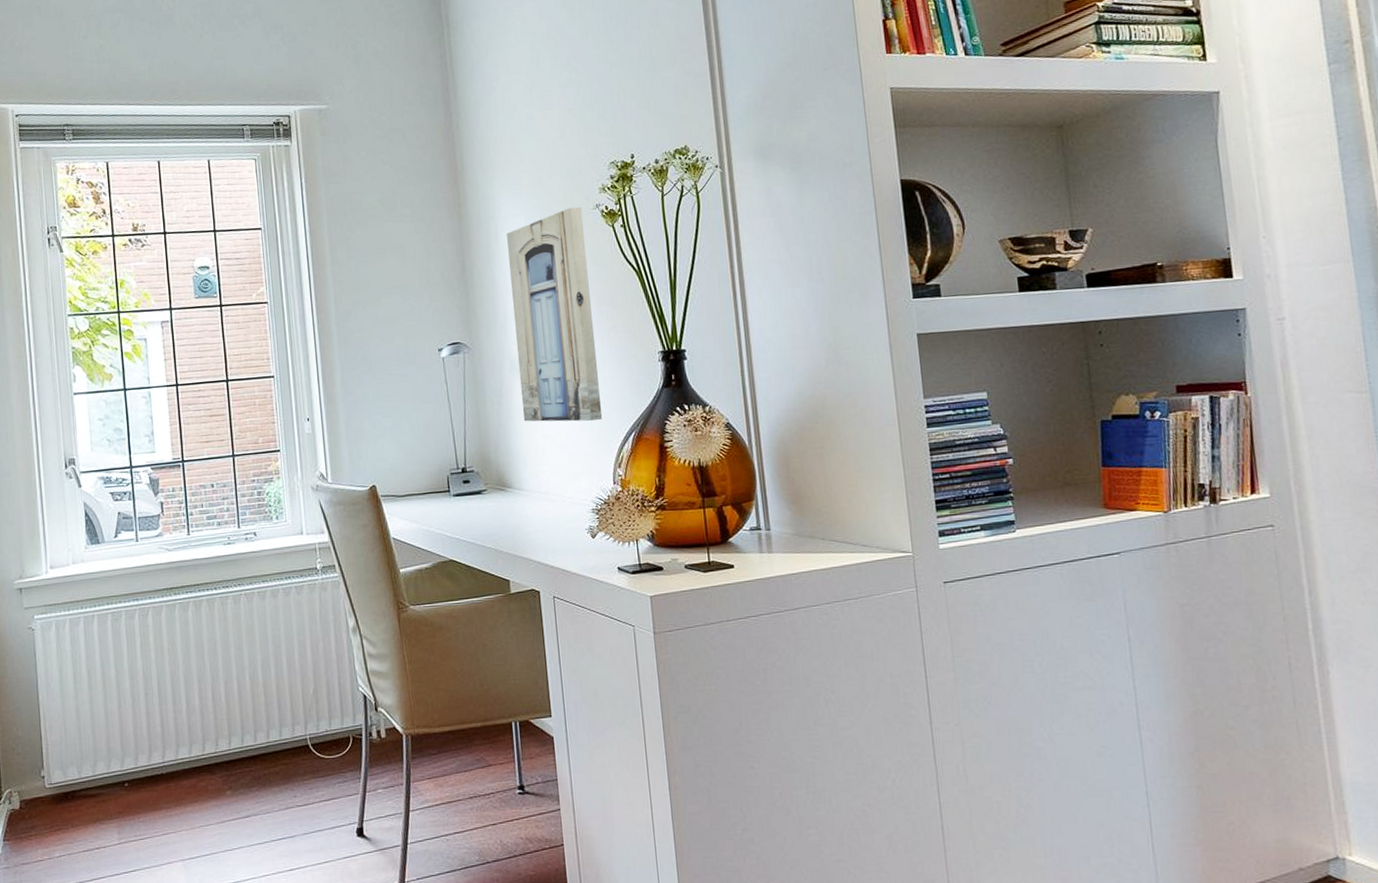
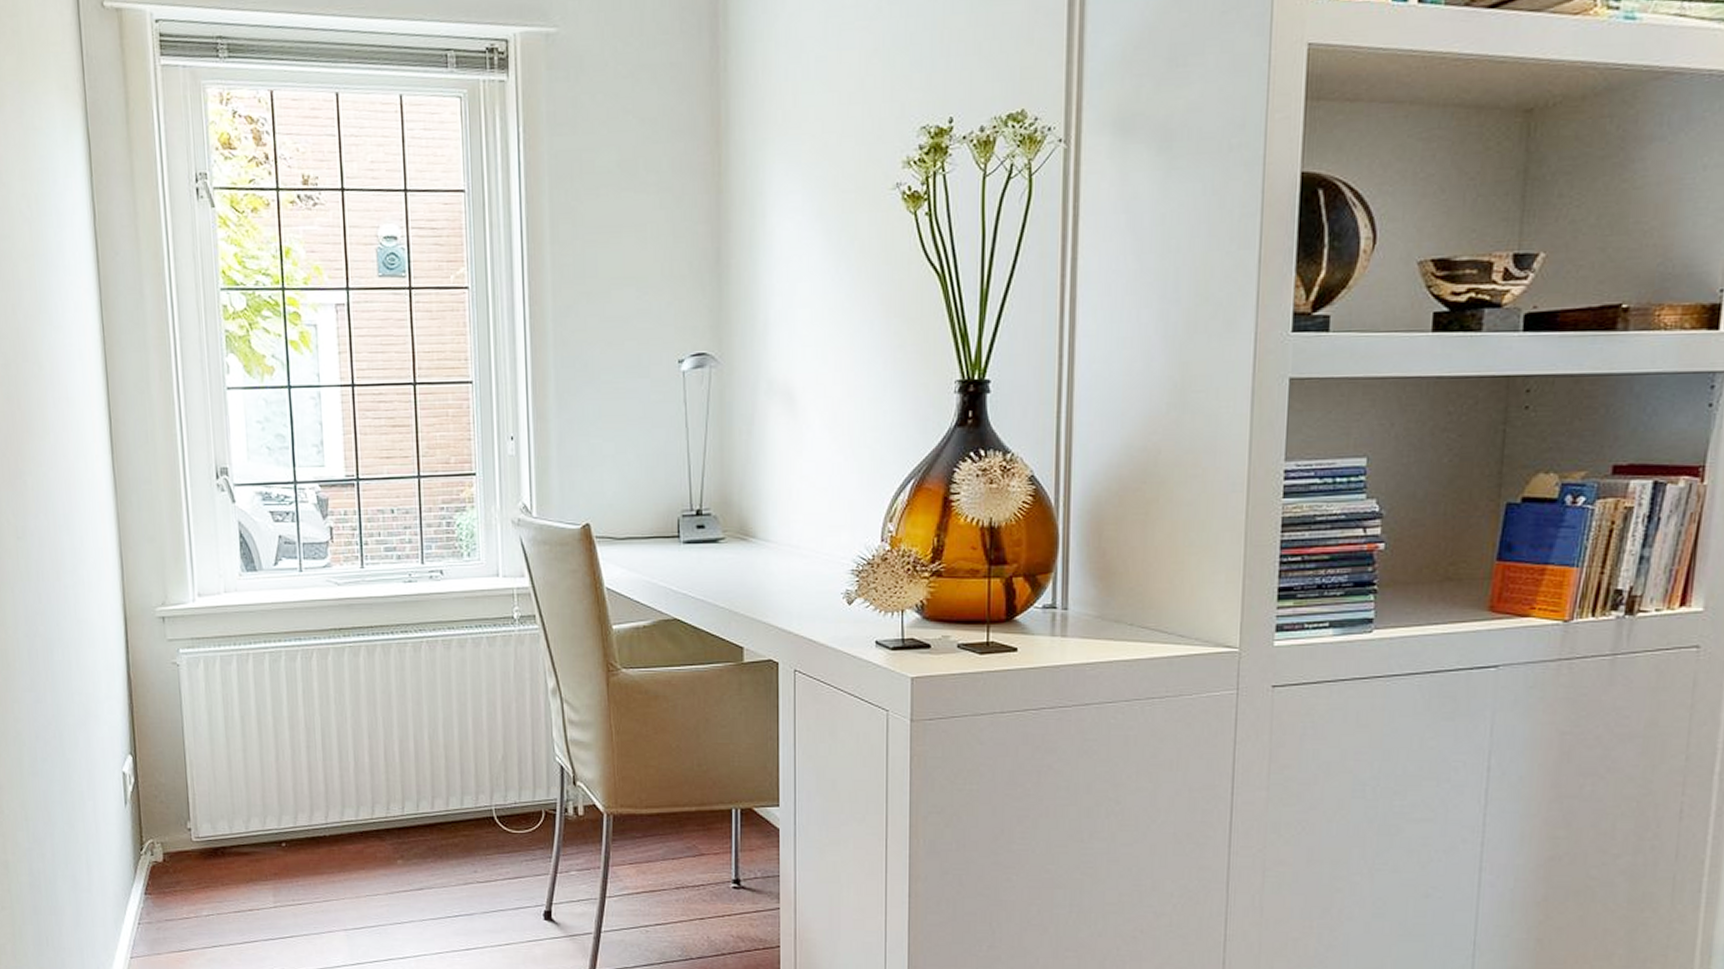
wall art: present [507,207,602,422] -> none [776,184,878,463]

